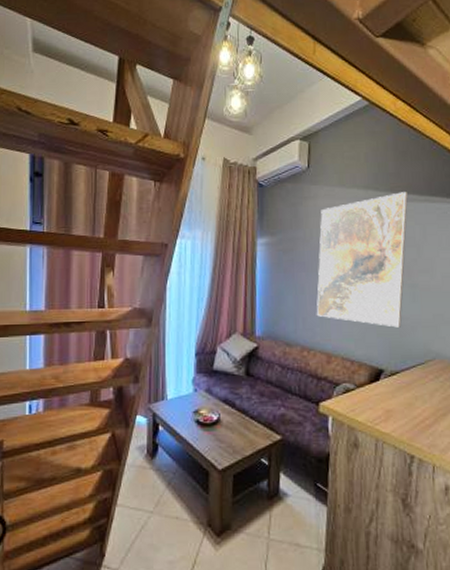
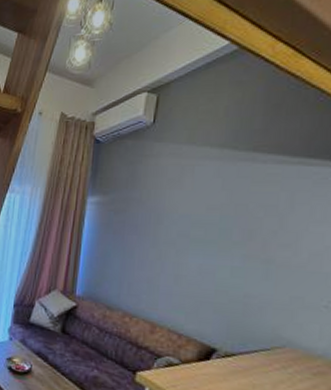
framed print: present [316,192,408,328] -> none [144,152,275,306]

